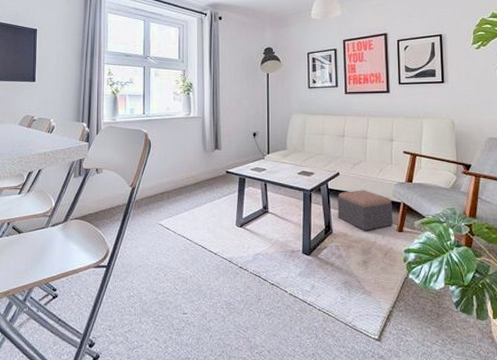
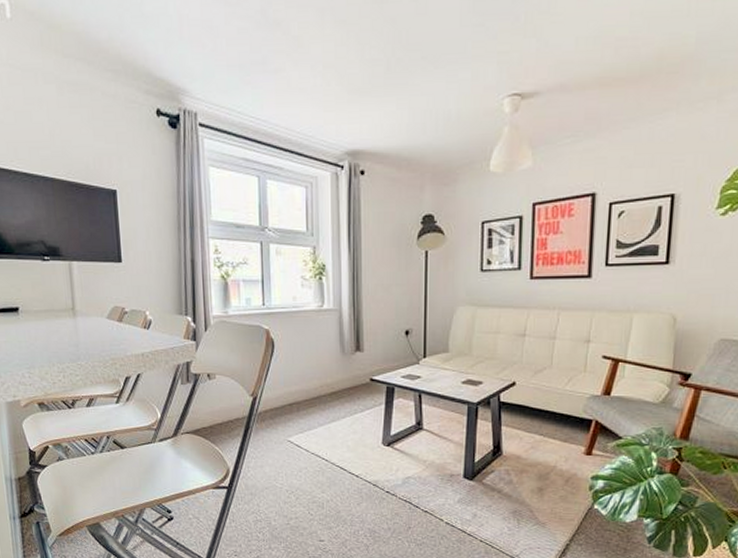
footstool: present [337,190,393,231] -> none [510,403,582,453]

